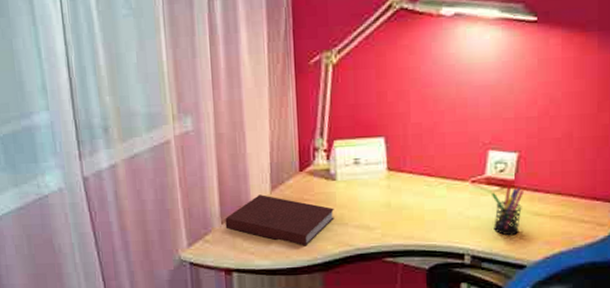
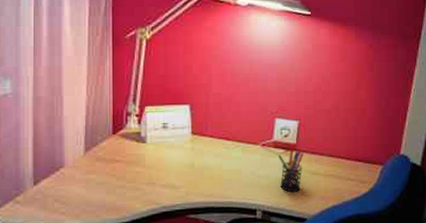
notebook: present [225,194,334,247] -> none [38,156,143,206]

